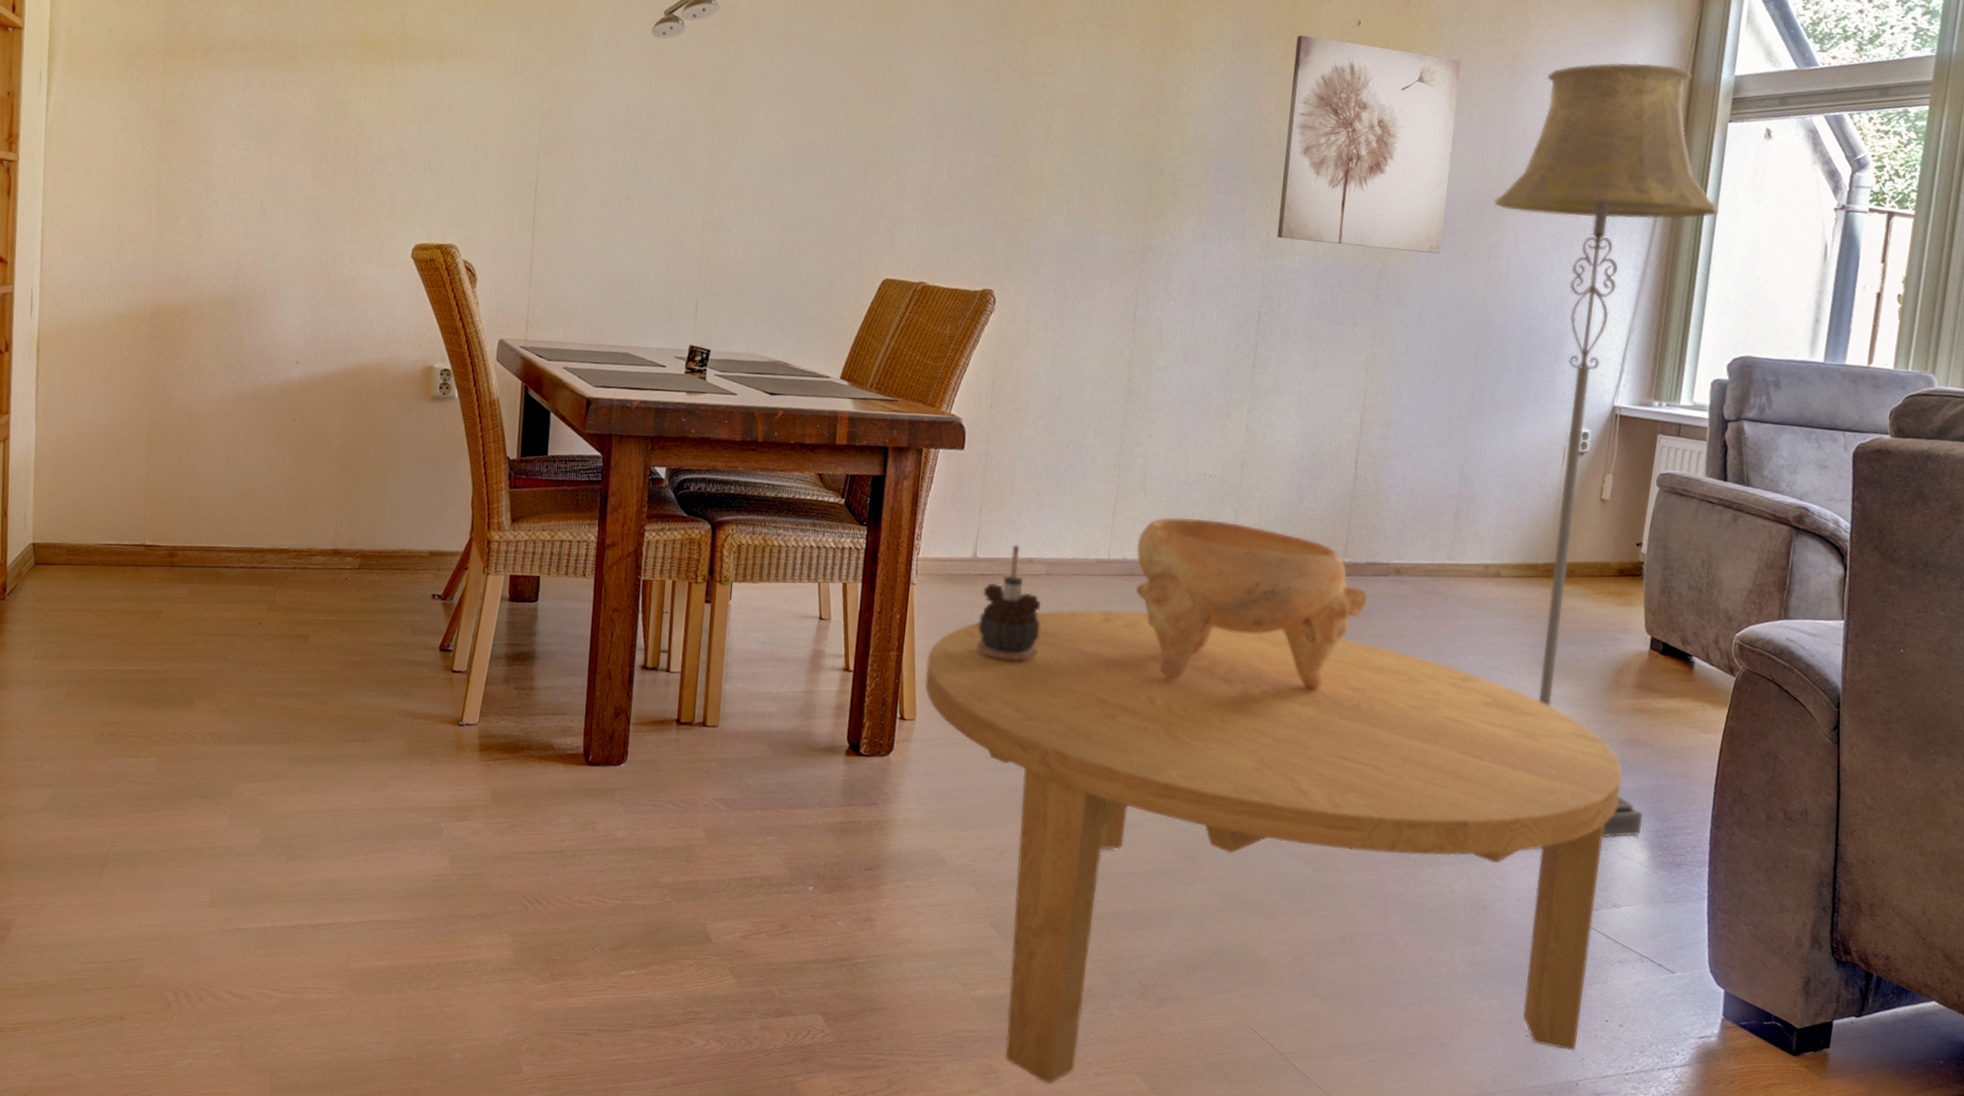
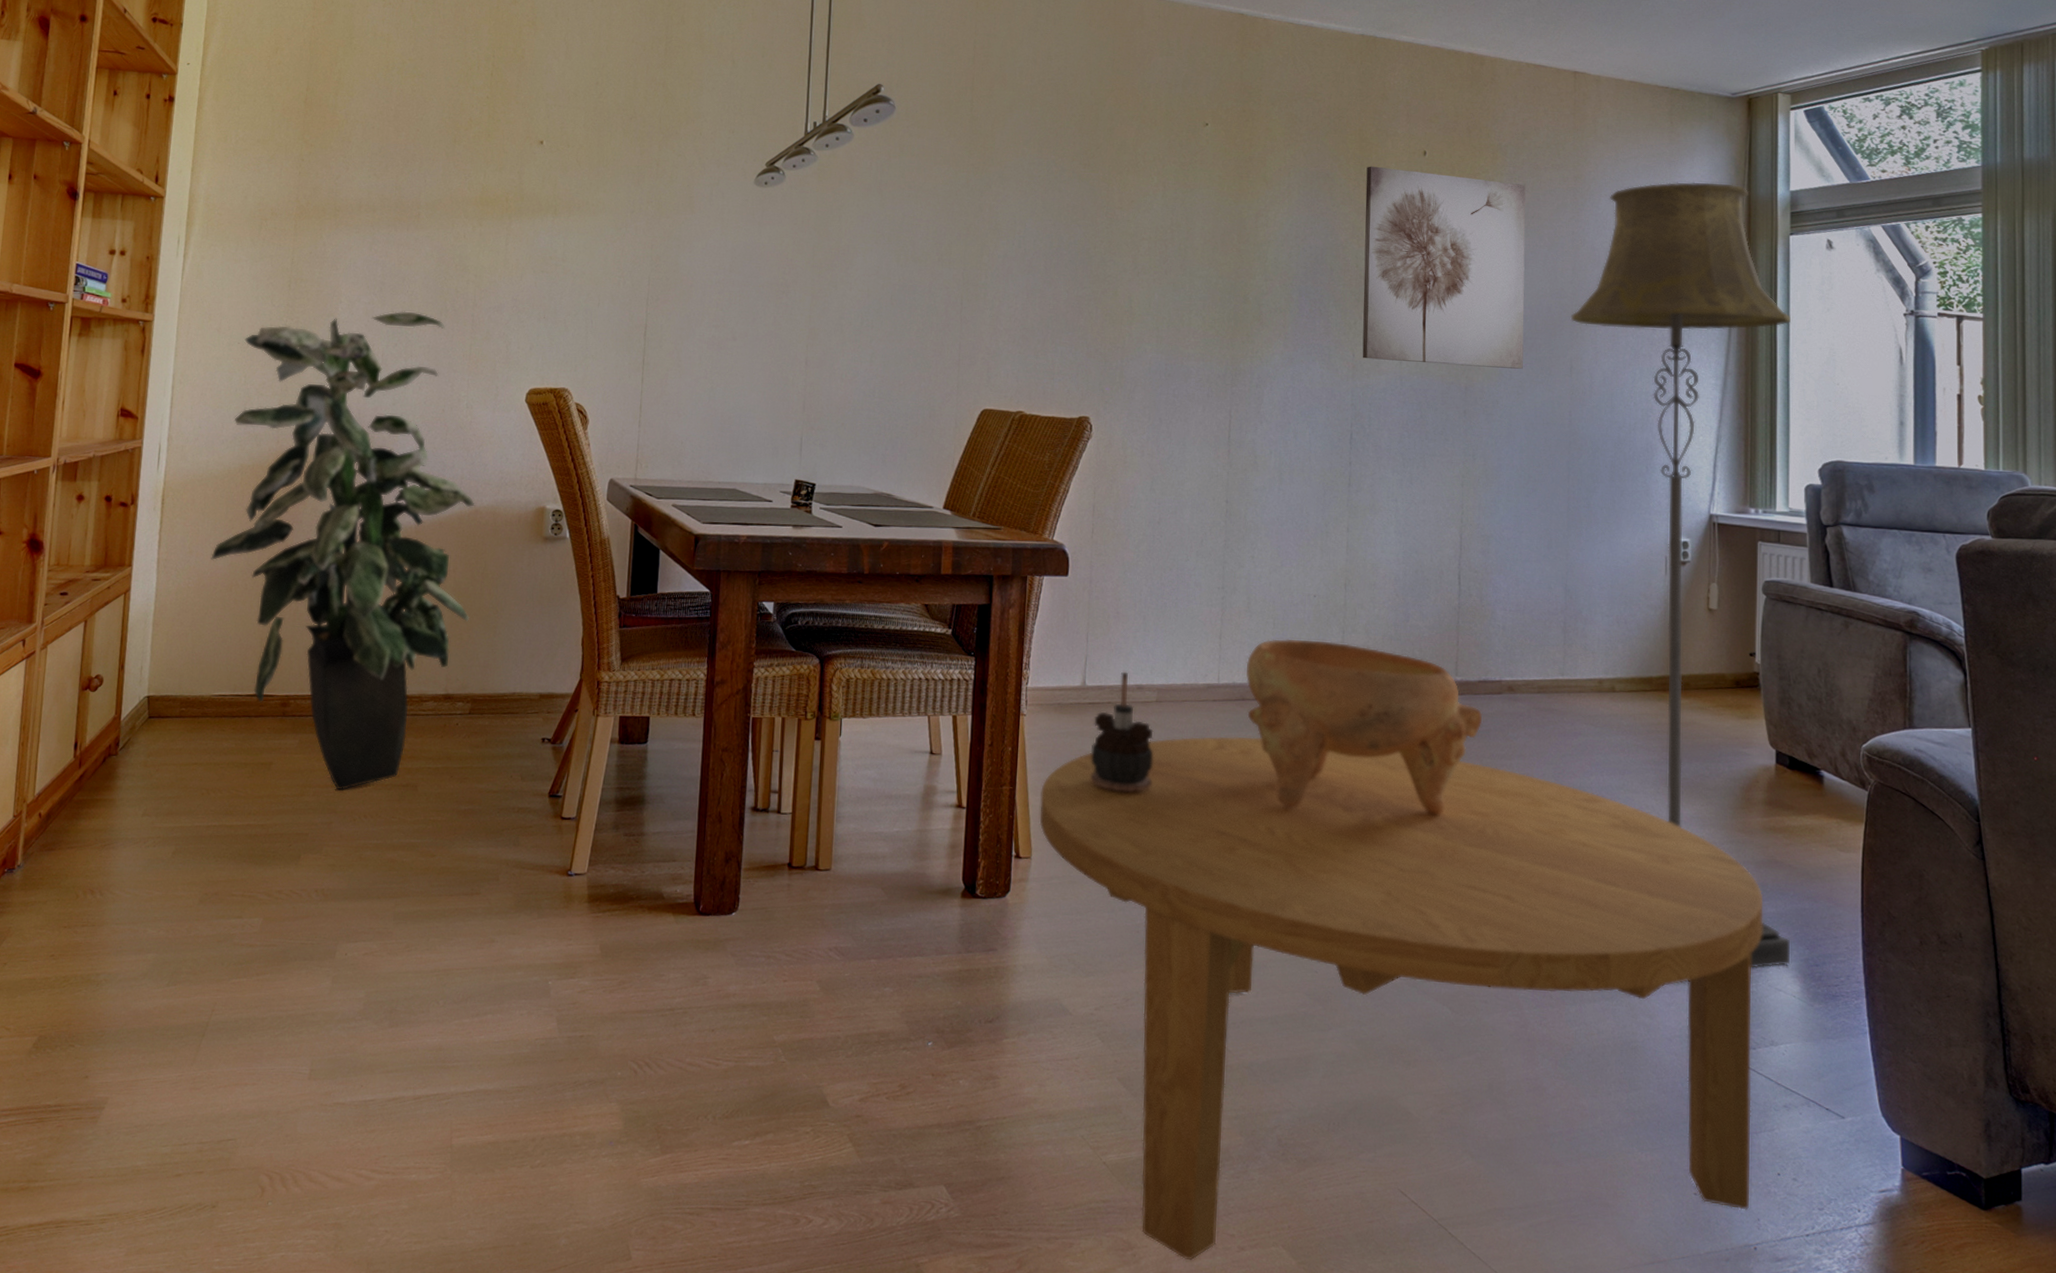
indoor plant: none [90,158,361,640] -> present [211,311,475,791]

